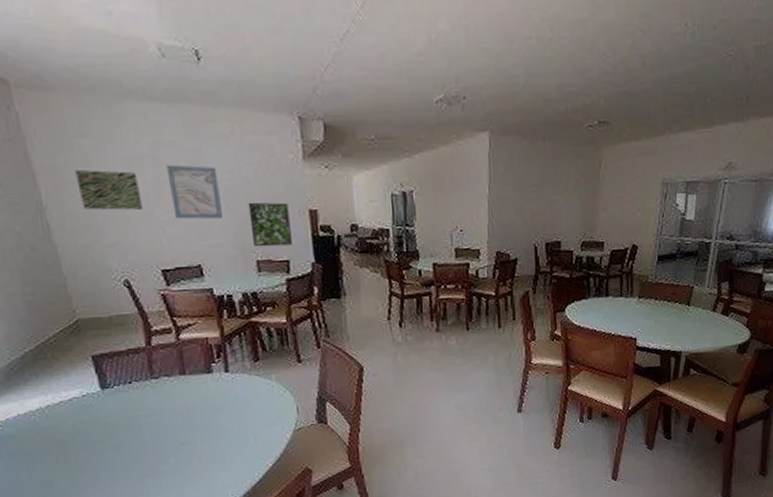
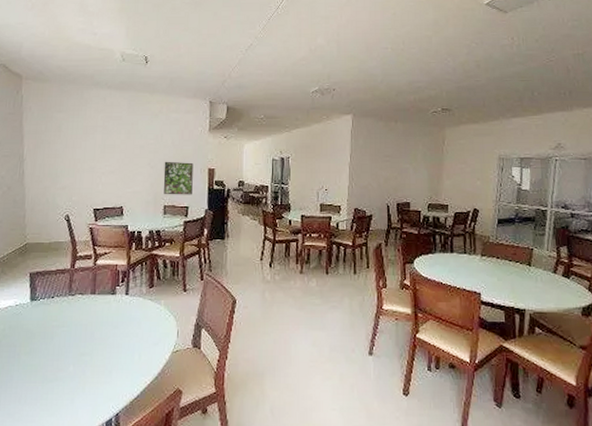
wall art: present [75,170,143,210] -> none [49,135,91,163]
wall art: present [166,164,224,220] -> none [110,132,146,173]

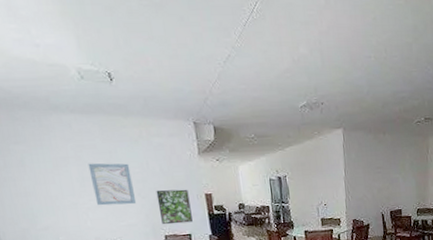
wall art: none [110,132,146,173] -> present [88,163,137,206]

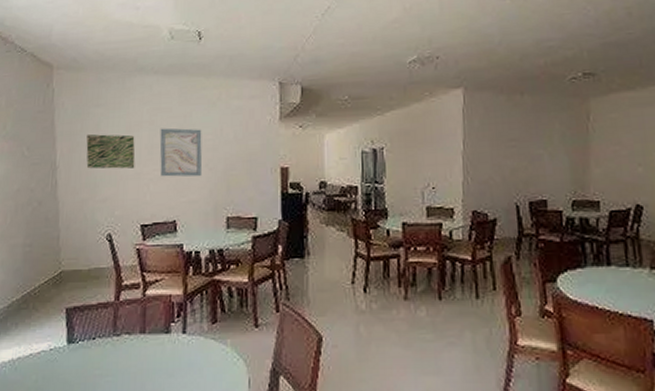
wall art: none [12,169,70,202] -> present [86,134,135,169]
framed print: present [156,189,193,225] -> none [225,160,262,204]

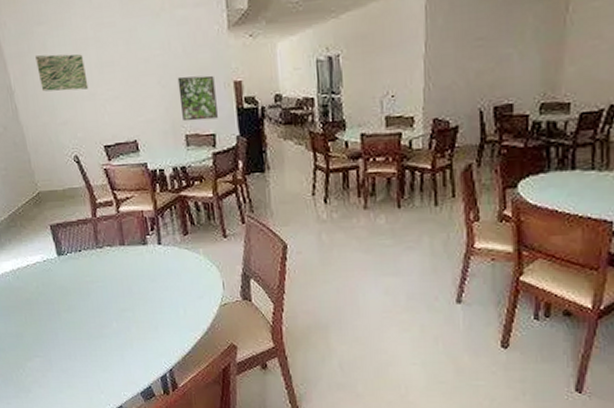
wall art: present [159,128,203,177] -> none [107,43,156,97]
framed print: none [225,160,262,204] -> present [177,75,218,122]

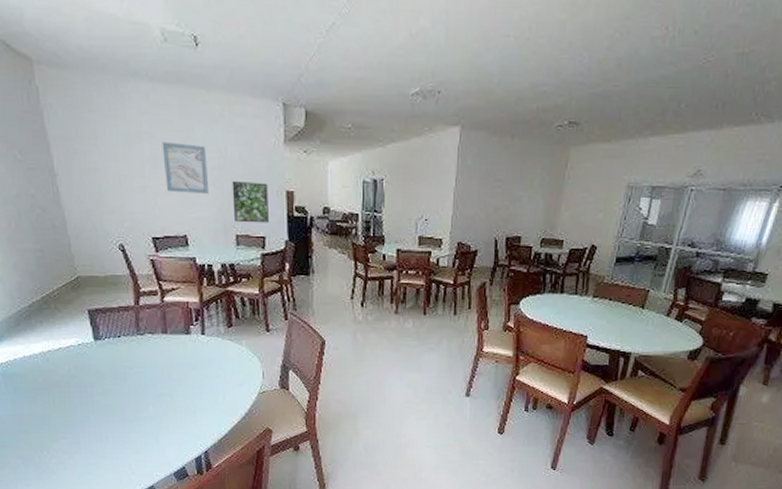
wall art: present [35,54,89,92] -> none [83,142,140,181]
wall art: none [107,43,156,97] -> present [162,141,210,195]

